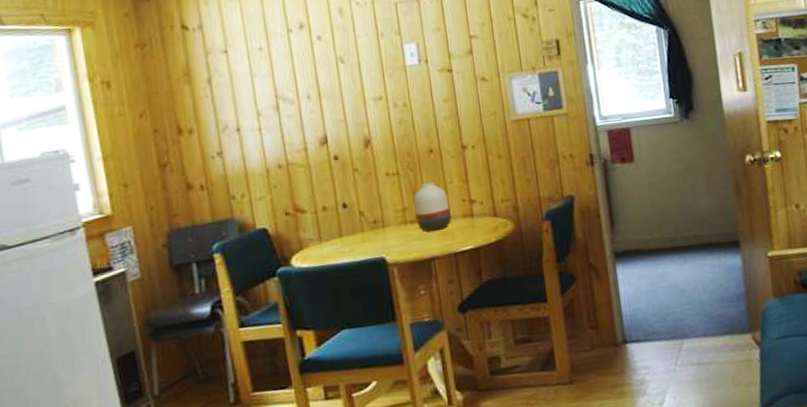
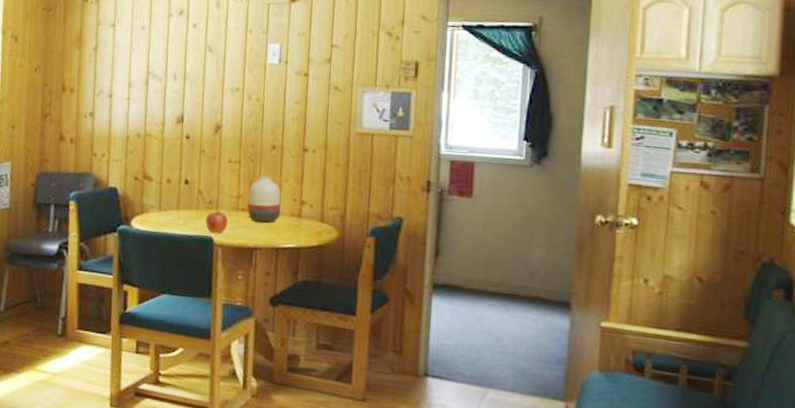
fruit: none [373,227,399,254] -> present [205,209,228,234]

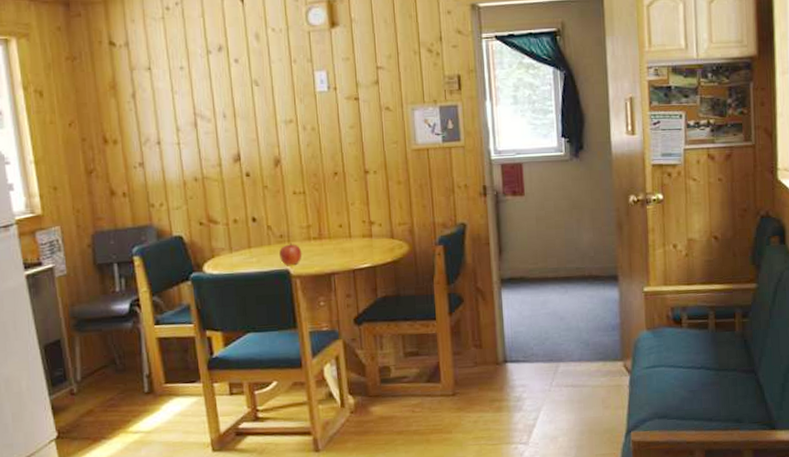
vase: present [247,176,281,223] -> none [318,202,351,248]

